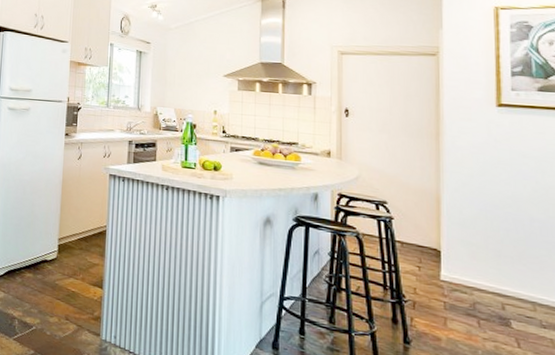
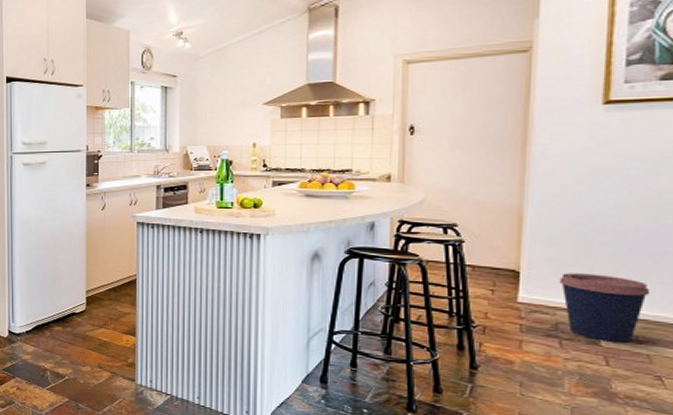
coffee cup: none [473,255,548,326] -> present [559,273,651,343]

